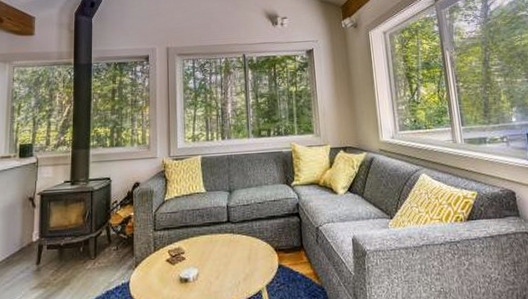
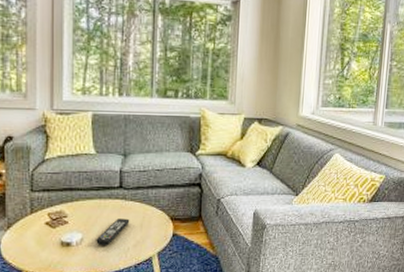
remote control: none [210,252,239,280] -> present [96,218,130,245]

